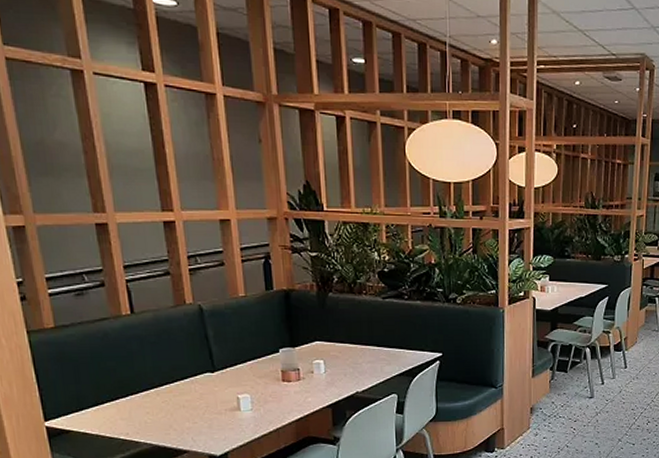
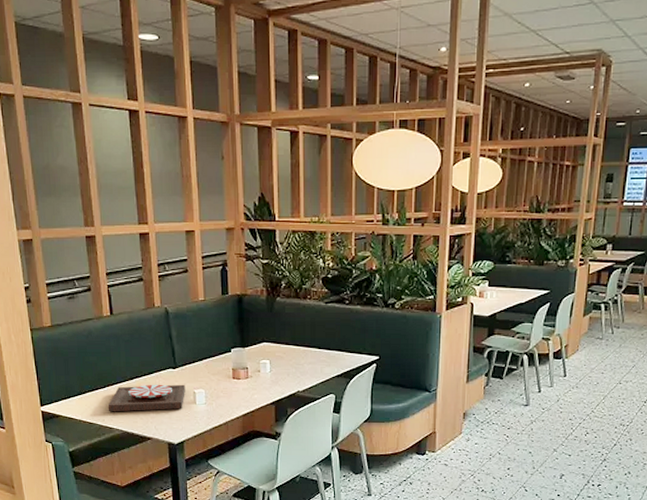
plate: none [132,389,227,424] -> present [107,384,185,412]

